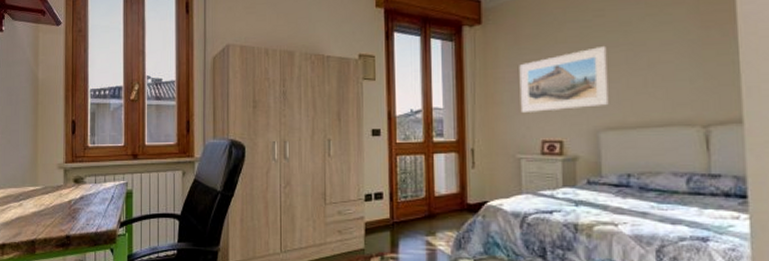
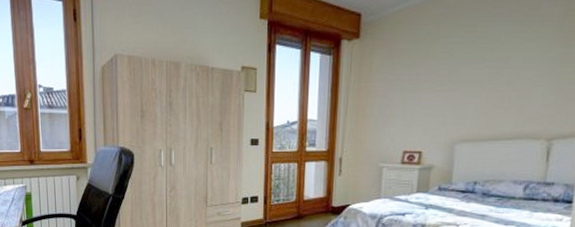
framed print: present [519,45,609,114] -> none [387,61,473,126]

